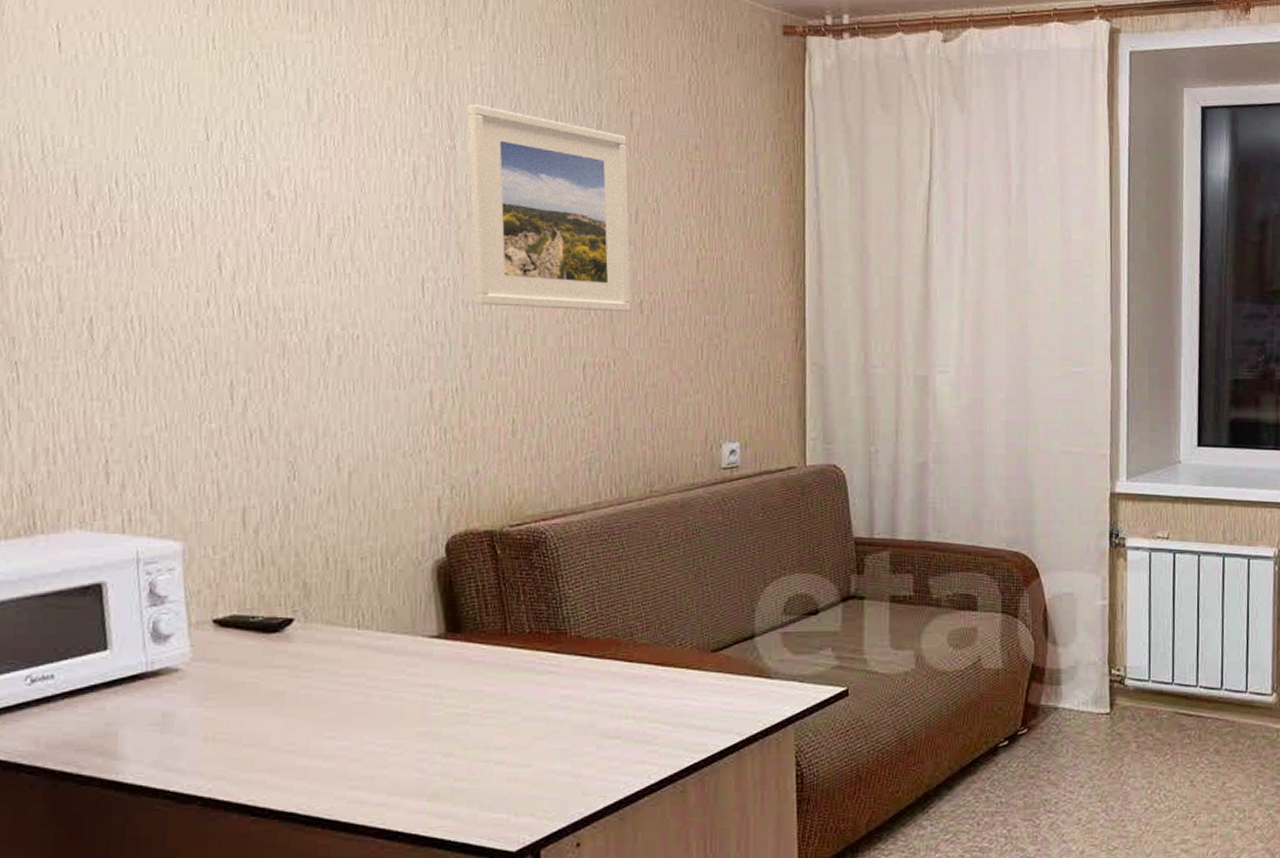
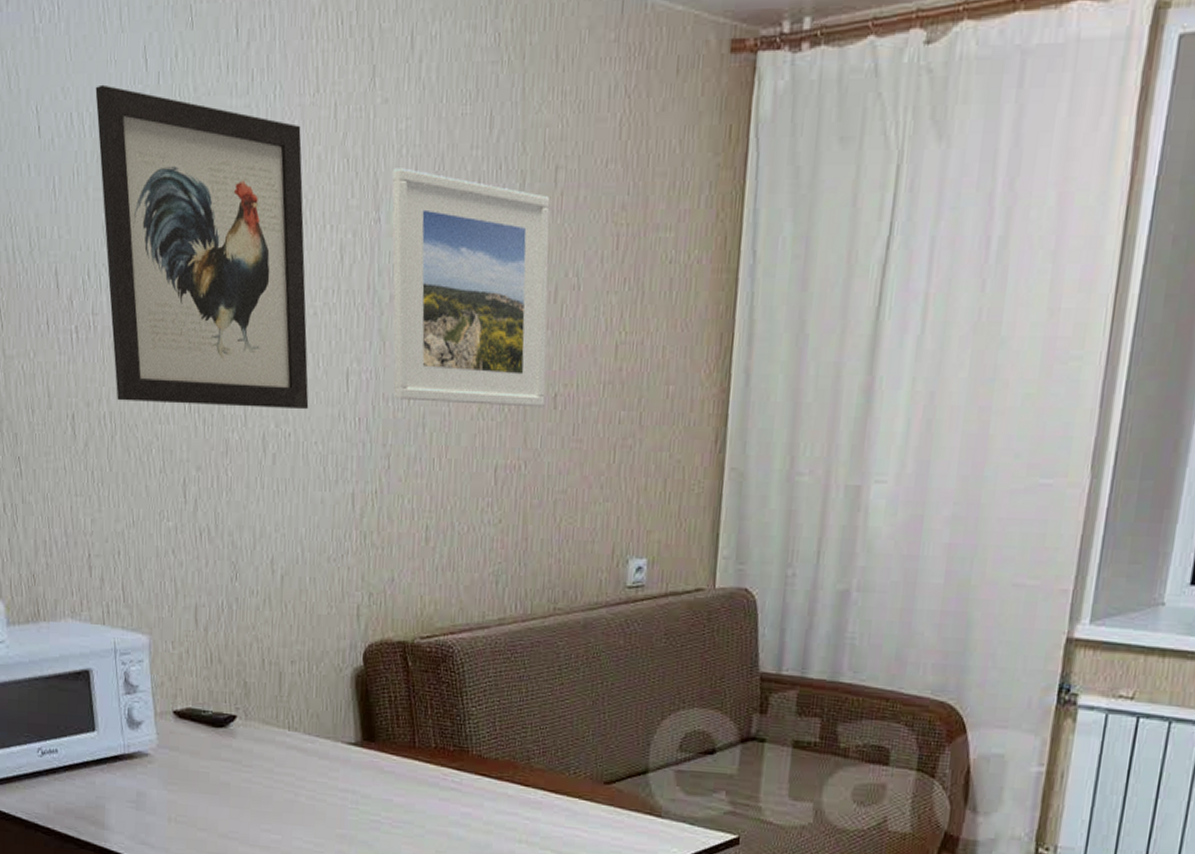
wall art: none [131,10,380,314] -> present [95,84,309,410]

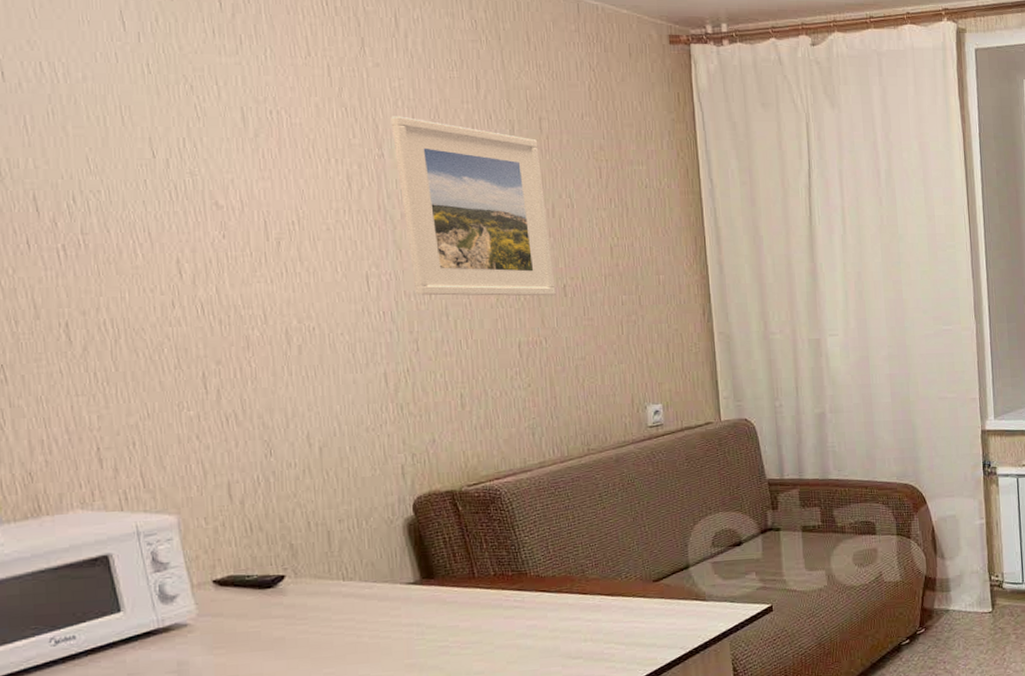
wall art: present [95,84,309,410] -> none [67,40,331,309]

